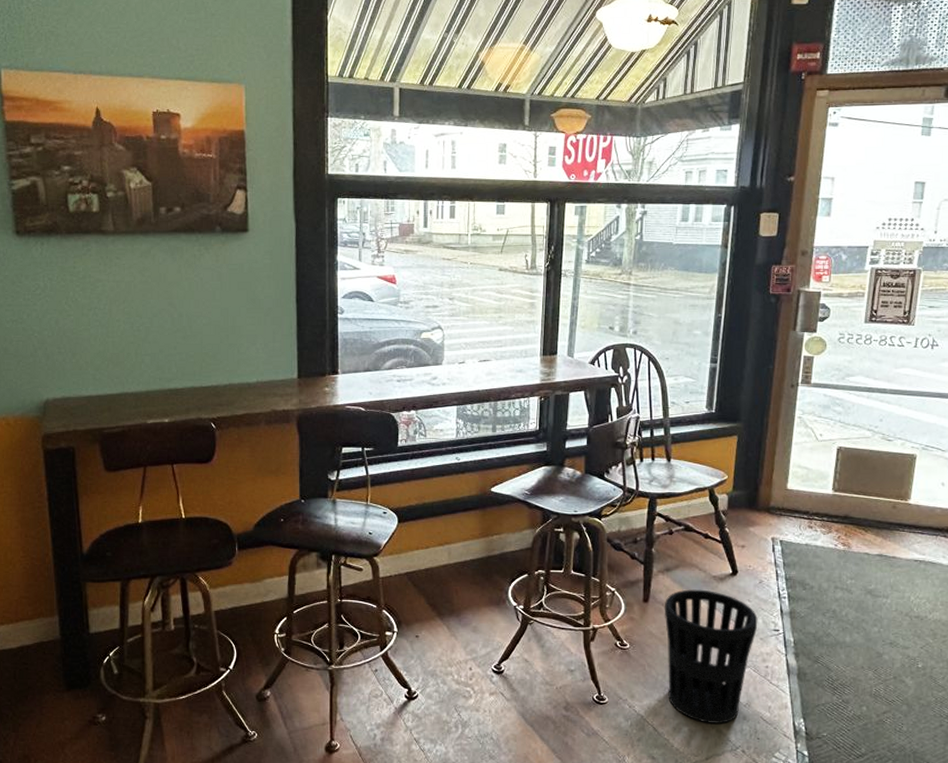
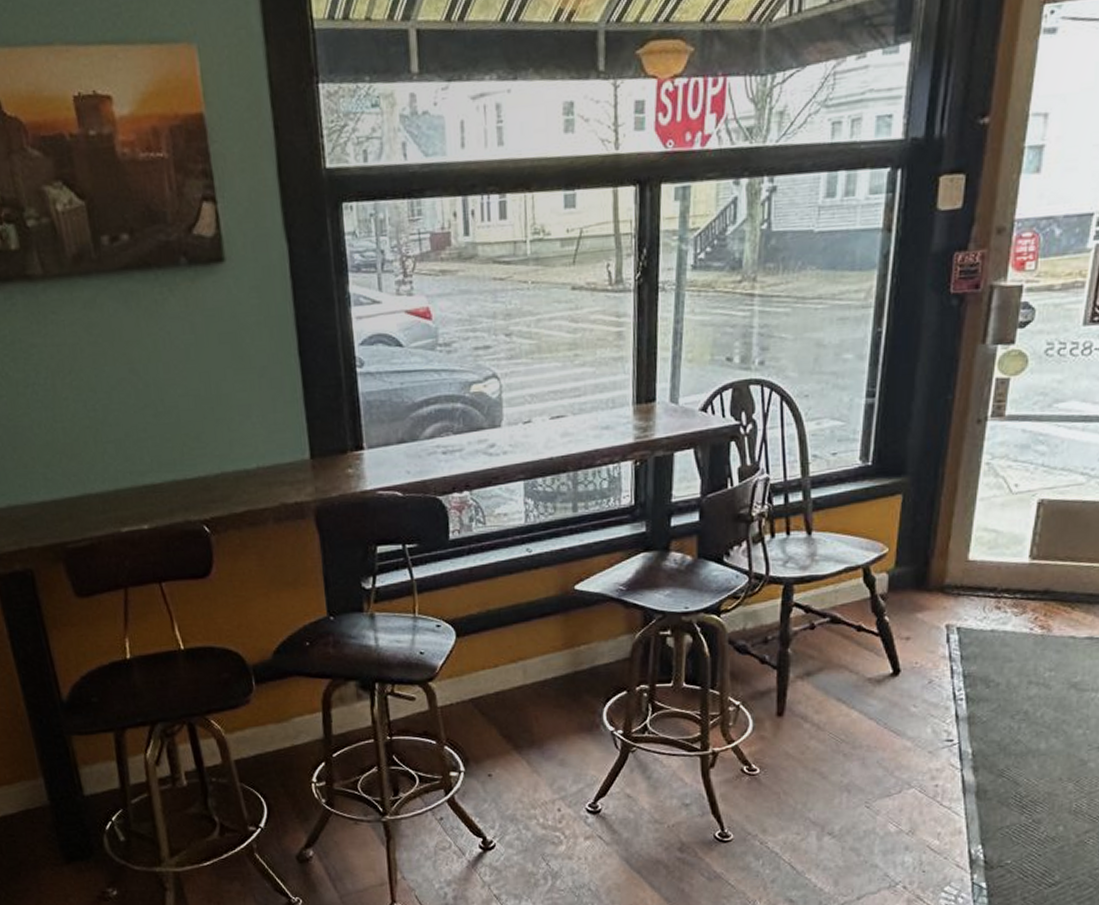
wastebasket: present [664,589,758,724] -> none [803,696,926,857]

